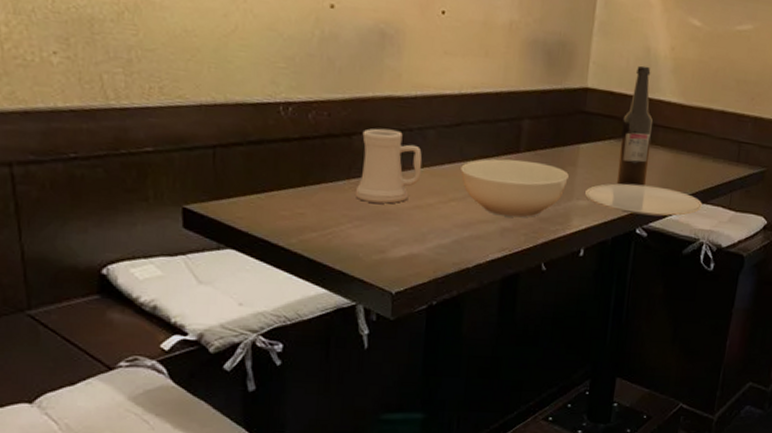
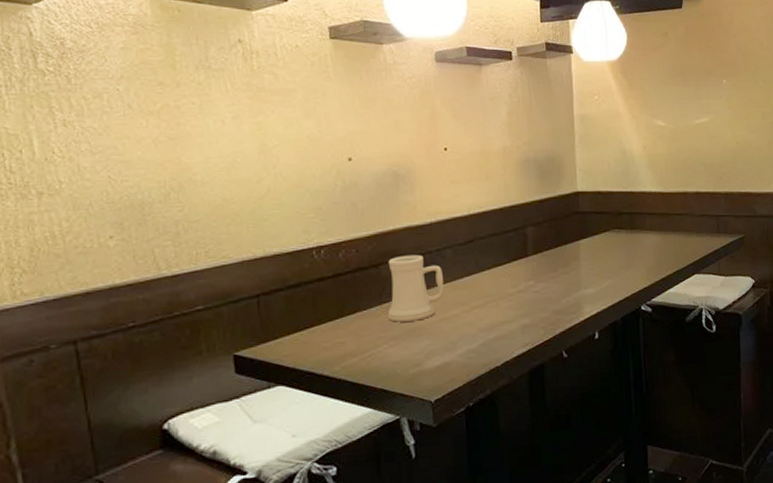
bowl: present [460,159,569,218] -> none [478,262,574,315]
plate: present [585,183,703,217] -> none [591,265,696,294]
beer bottle: present [616,65,654,186] -> none [613,165,643,270]

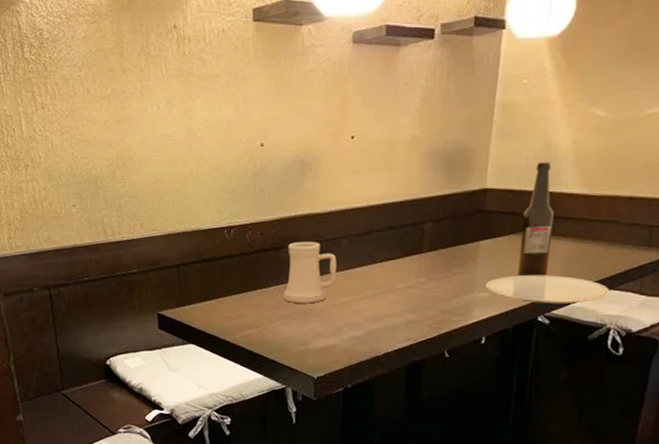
plate: none [591,265,696,294] -> present [486,274,610,304]
beer bottle: none [613,165,643,270] -> present [516,161,555,277]

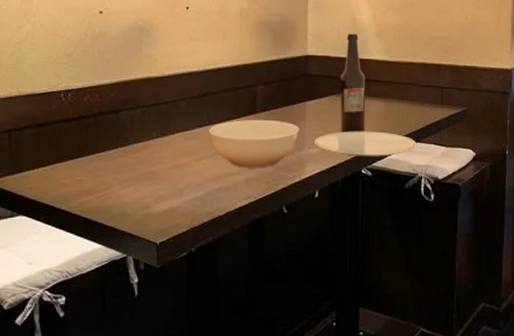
beer mug: present [283,241,337,304] -> none [122,104,177,166]
bowl: none [370,260,469,311] -> present [209,120,299,168]

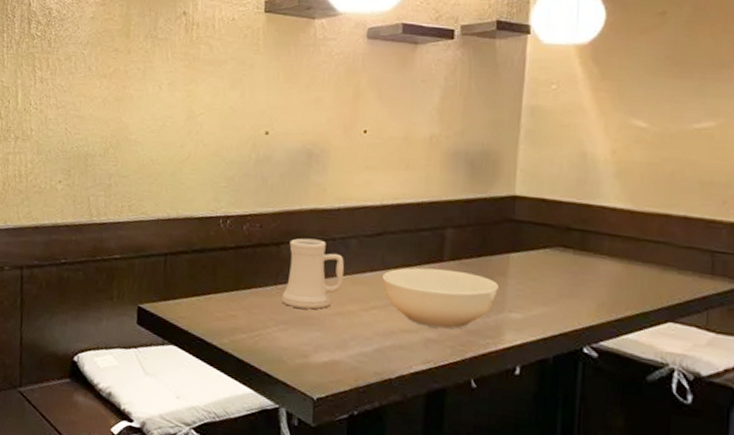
beer mug: none [122,104,177,166] -> present [281,238,345,310]
plate: present [315,131,417,157] -> none [518,295,670,335]
beer bottle: present [340,33,366,133] -> none [555,171,597,300]

